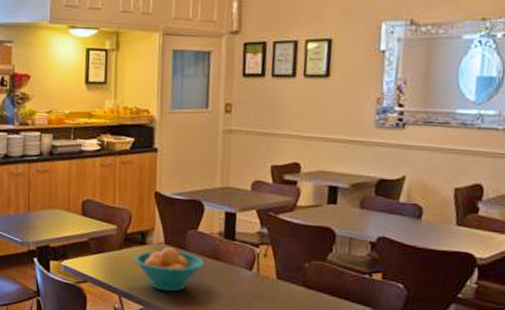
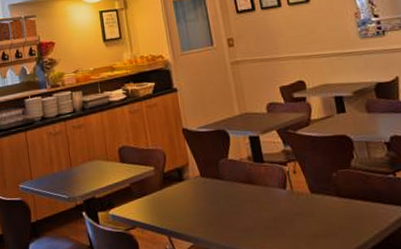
fruit bowl: present [134,247,205,292] -> none [175,179,242,224]

